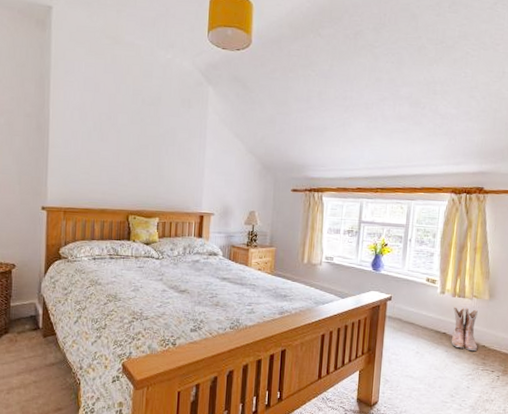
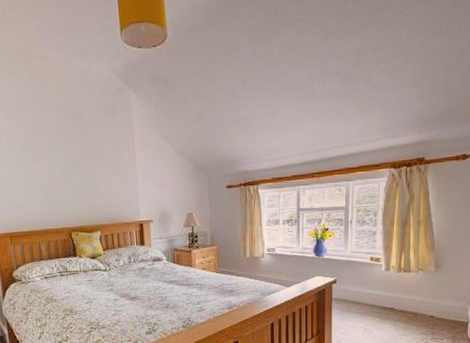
boots: present [451,307,478,352] -> none [398,281,426,323]

